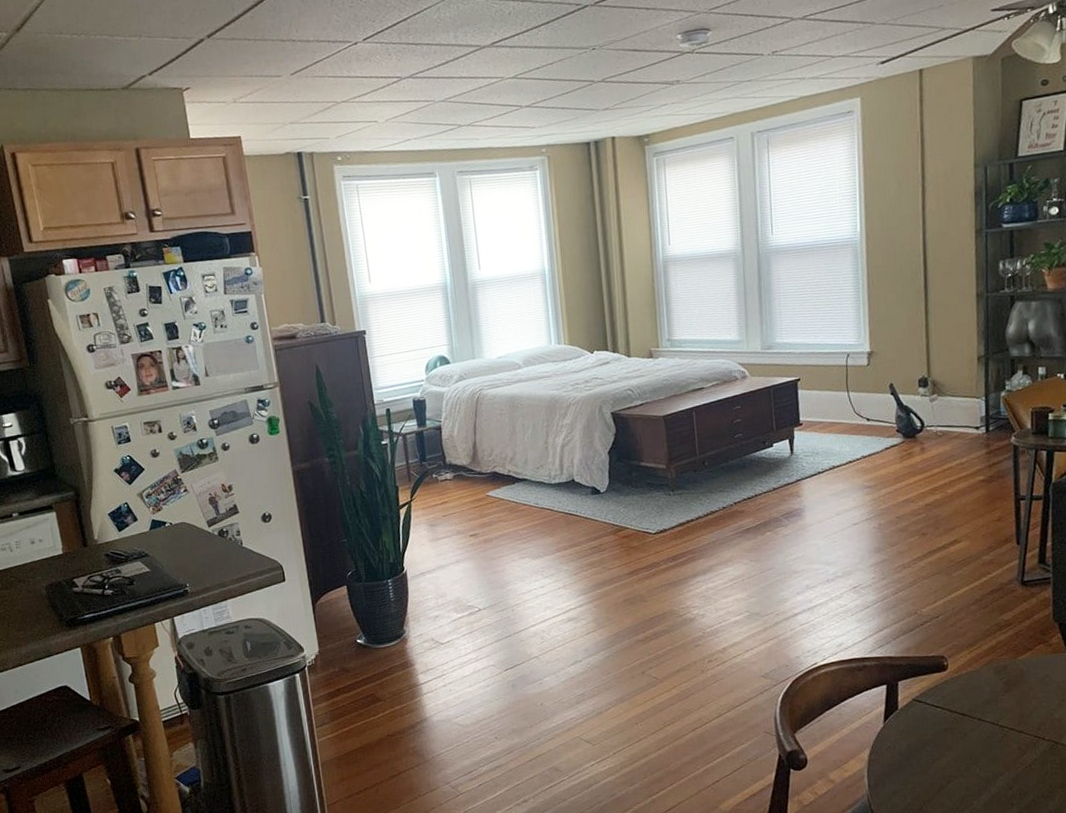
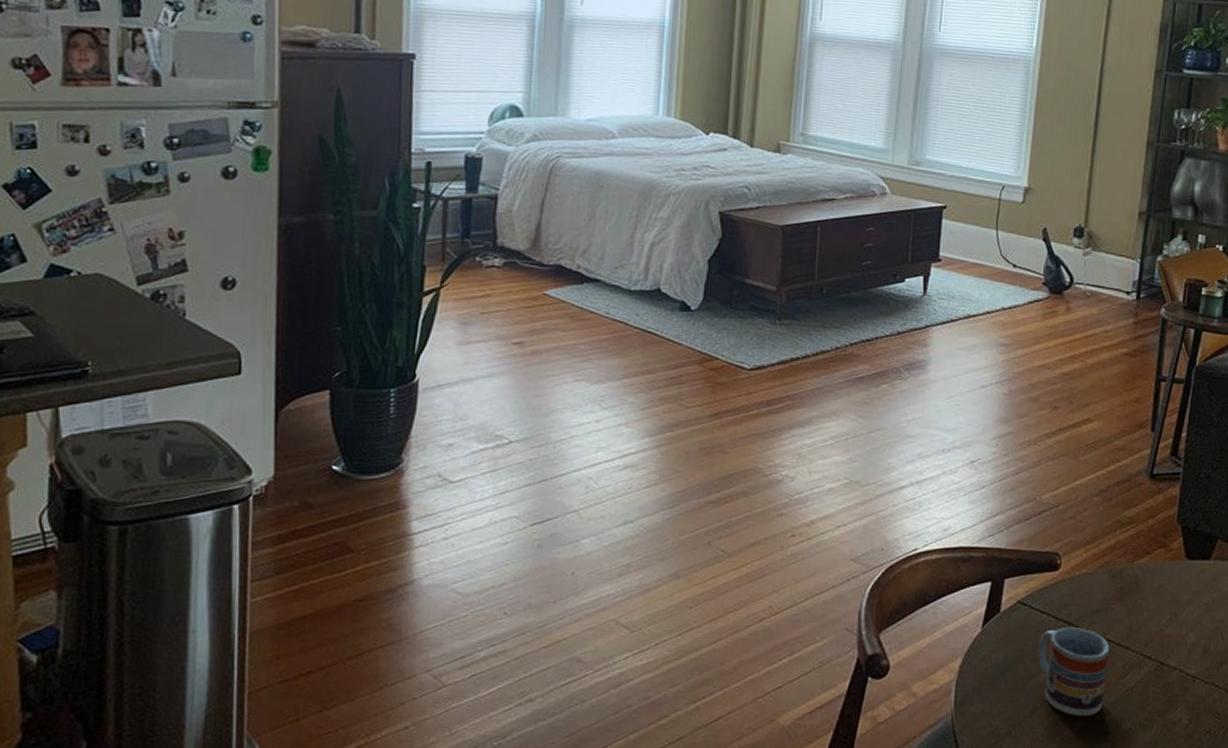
cup: none [937,717,1005,793] -> present [1038,626,1110,717]

